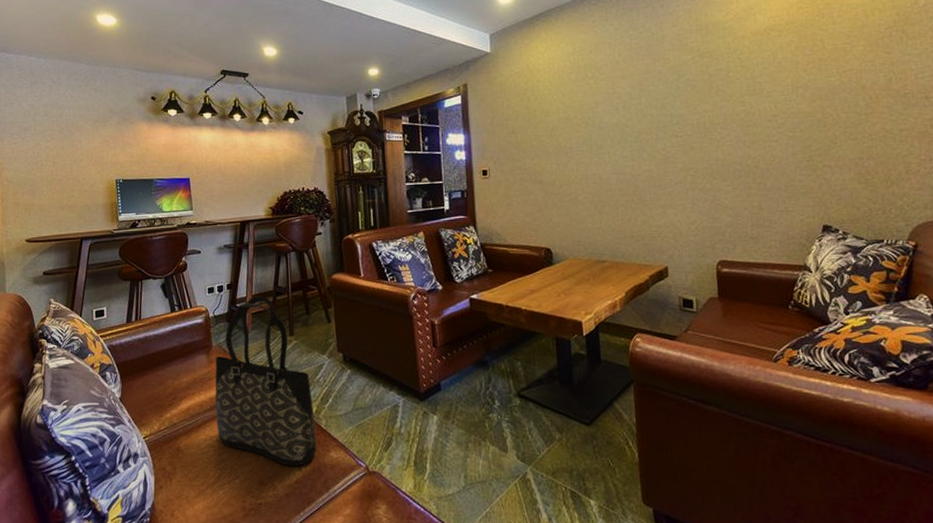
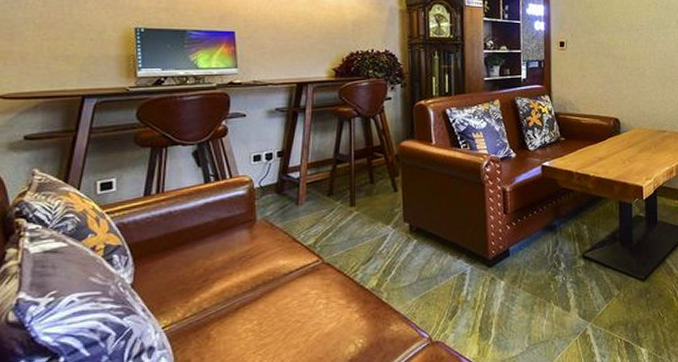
tote bag: present [215,296,317,467] -> none [258,164,376,345]

